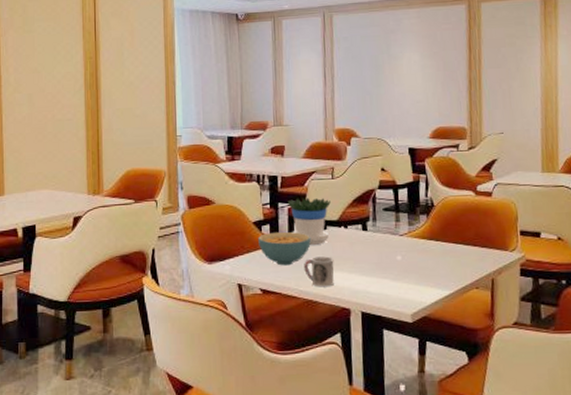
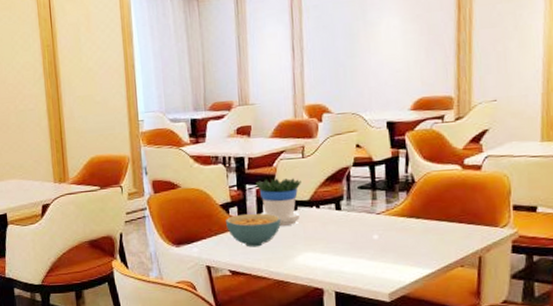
cup: present [304,256,334,287] -> none [274,237,306,268]

